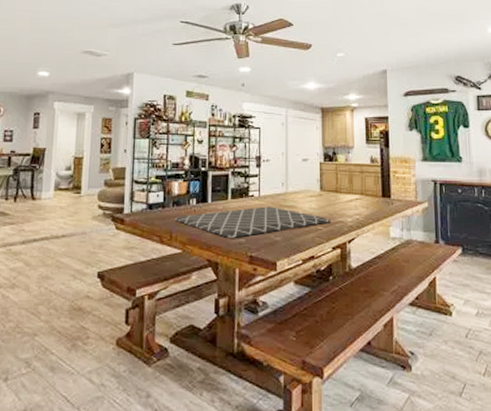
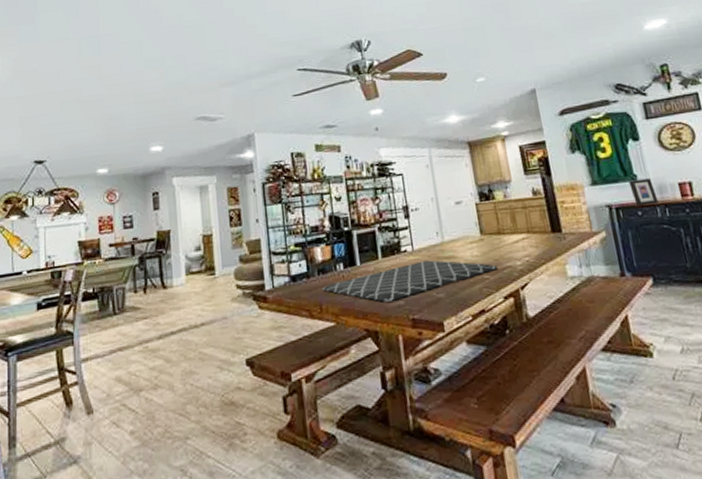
picture frame: none [454,161,477,185] -> present [628,178,659,206]

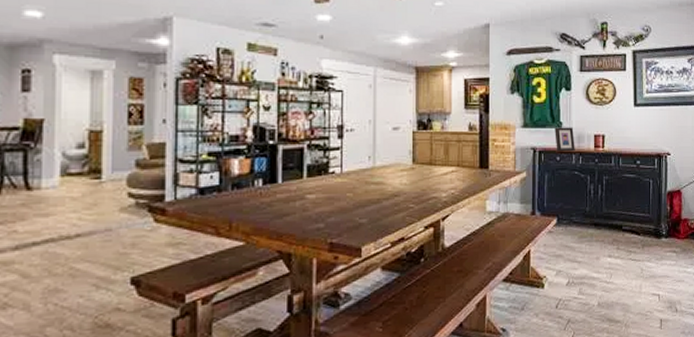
placemat: present [322,260,498,302] -> none [234,184,424,224]

